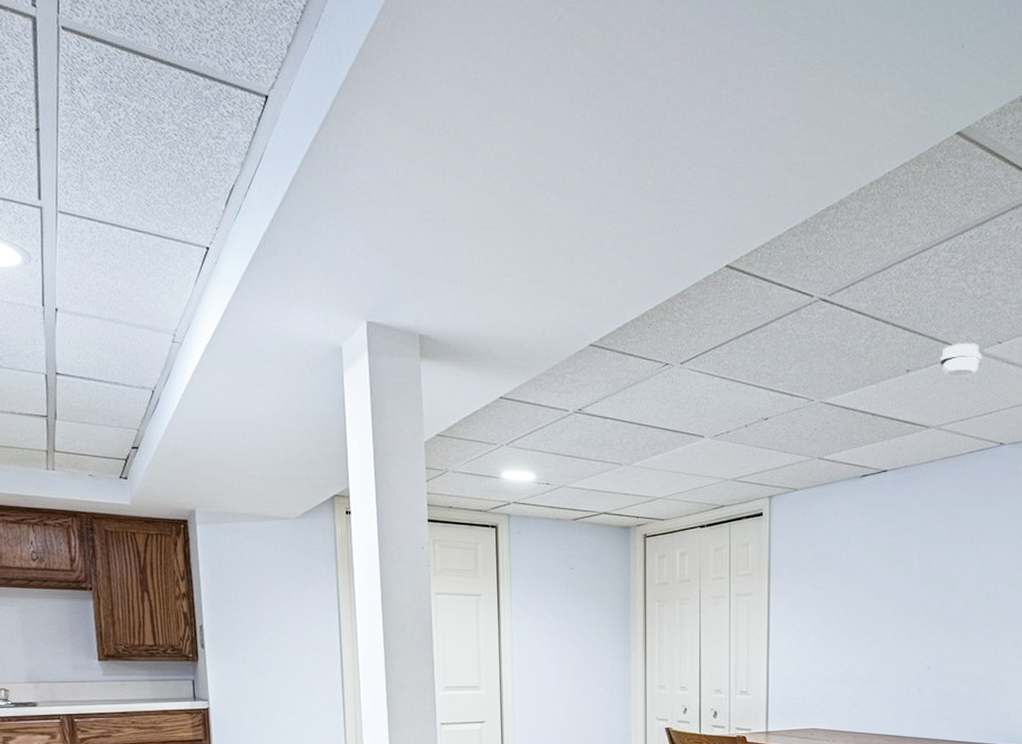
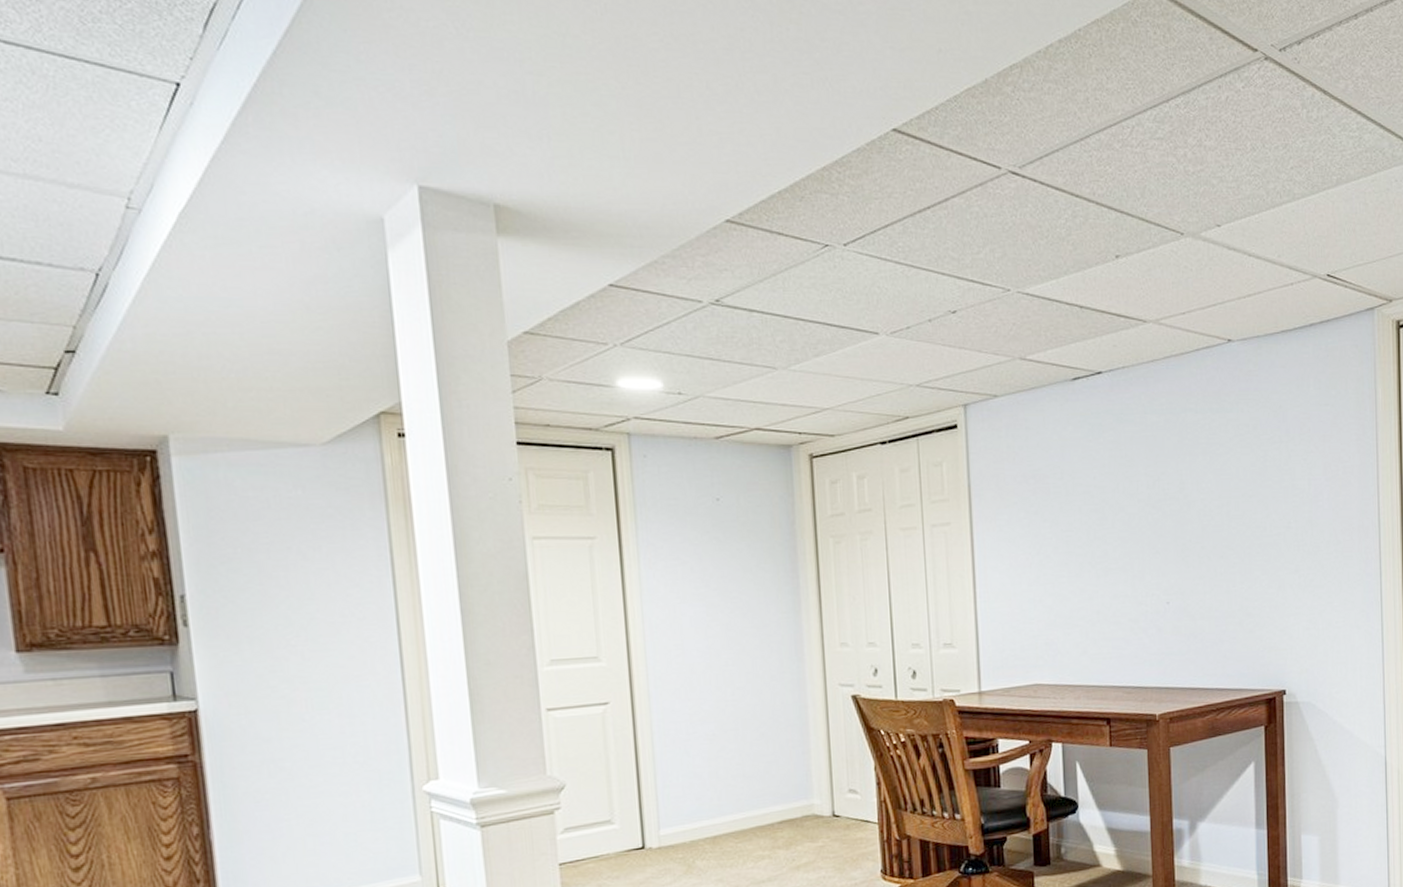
smoke detector: present [940,343,982,377] -> none [1153,225,1199,264]

